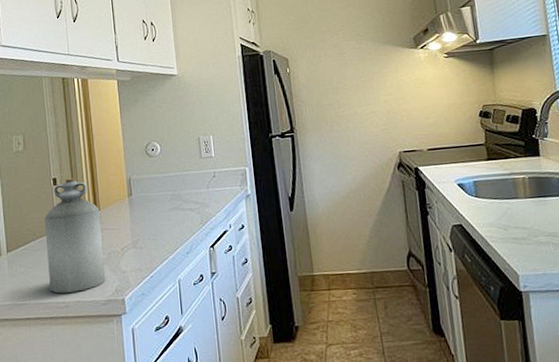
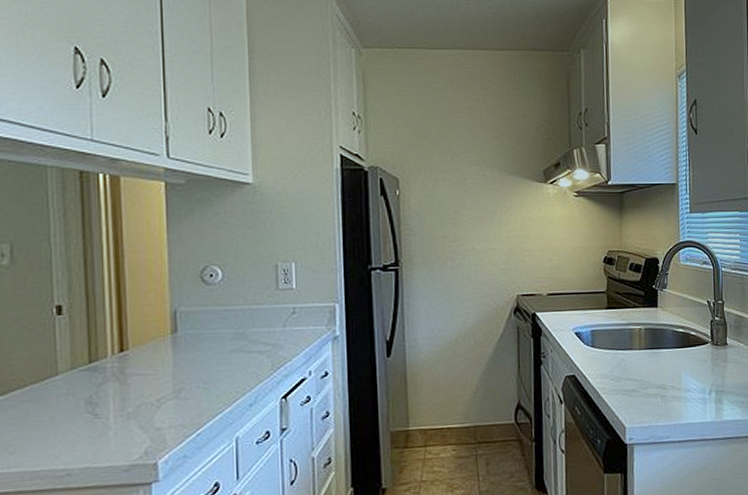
bottle: present [44,178,106,294] -> none [38,306,131,459]

